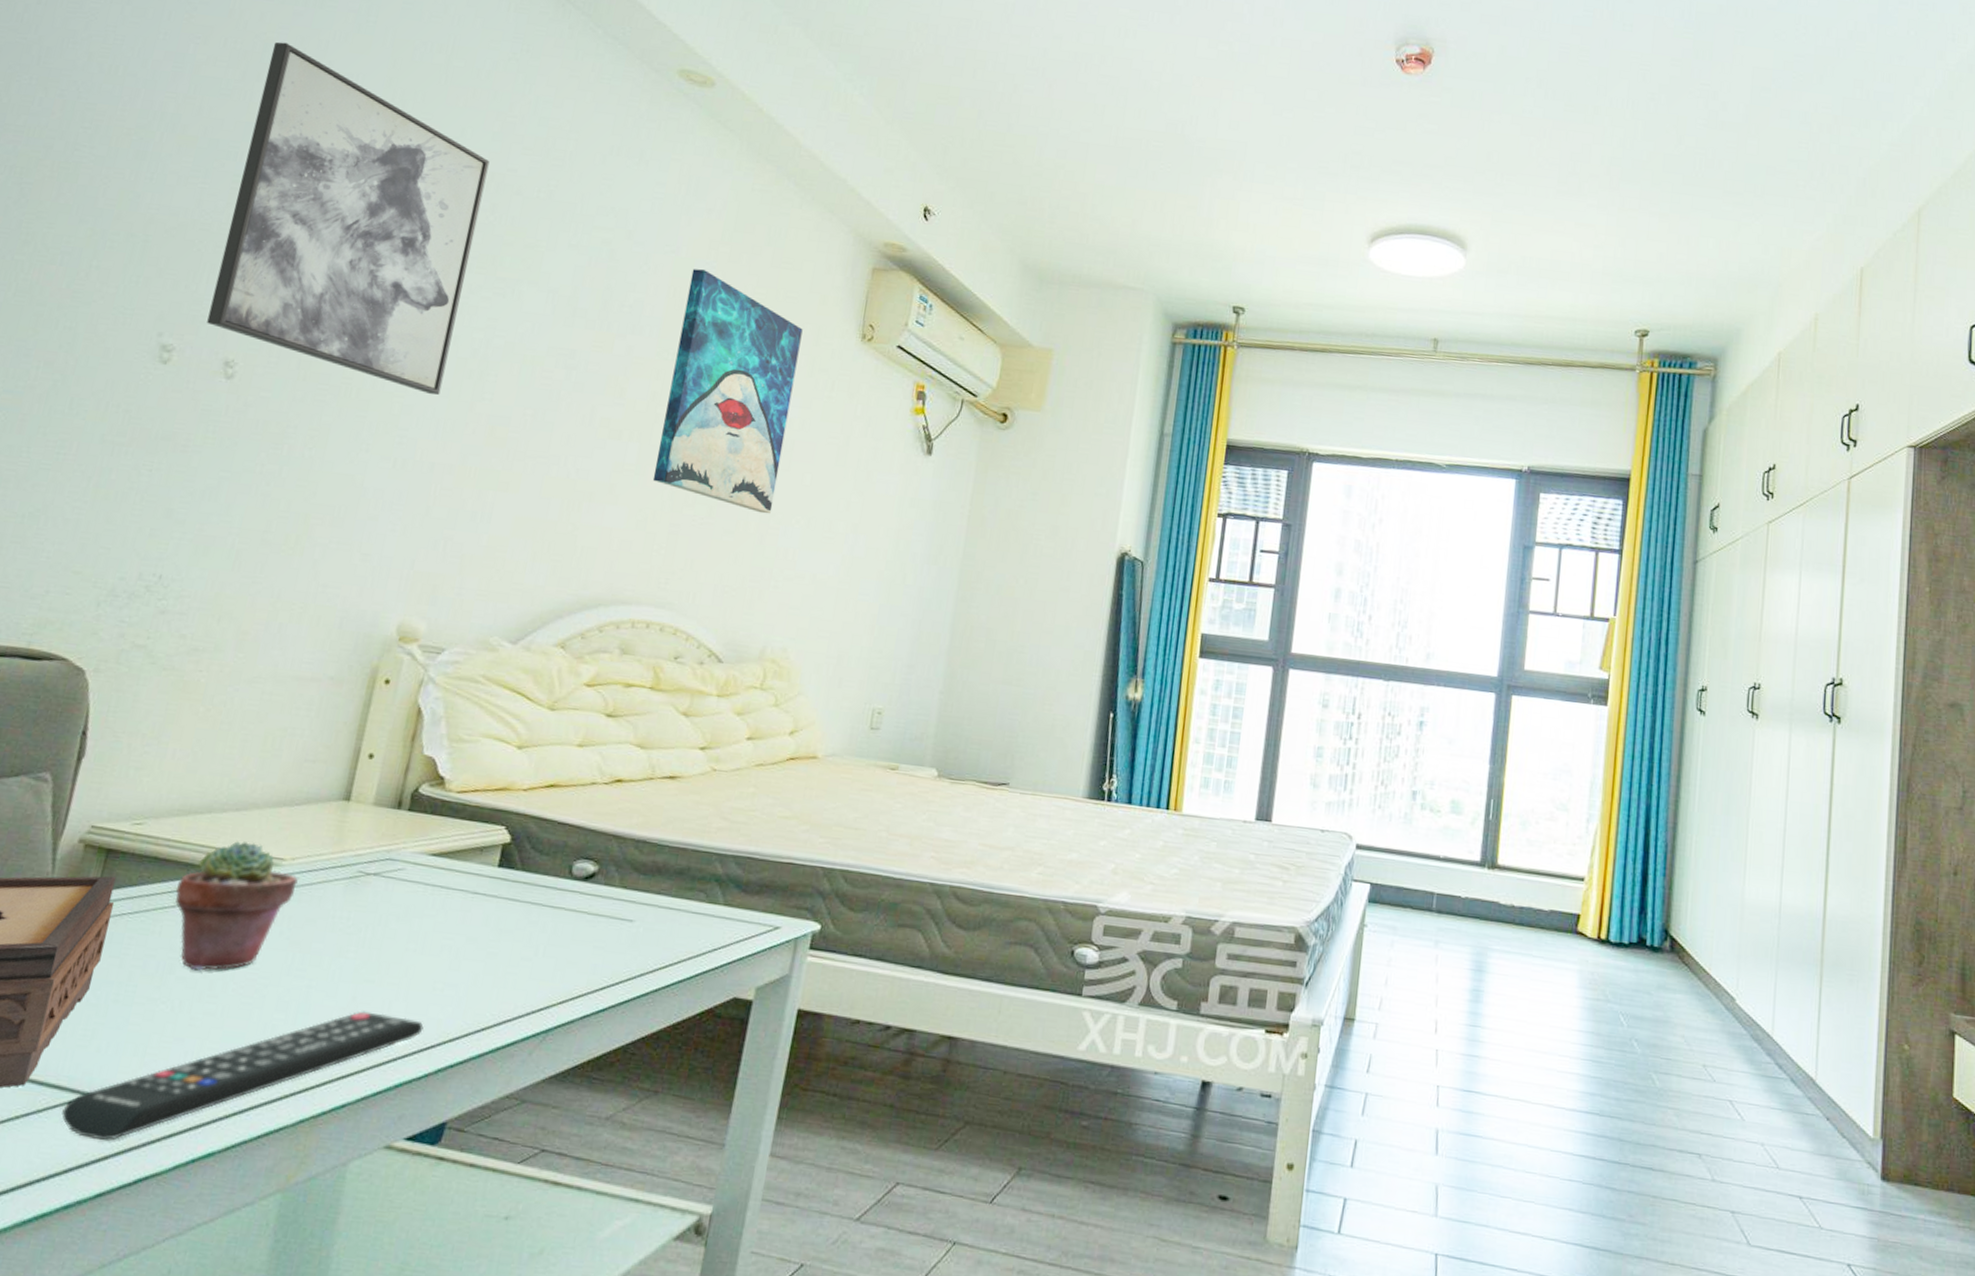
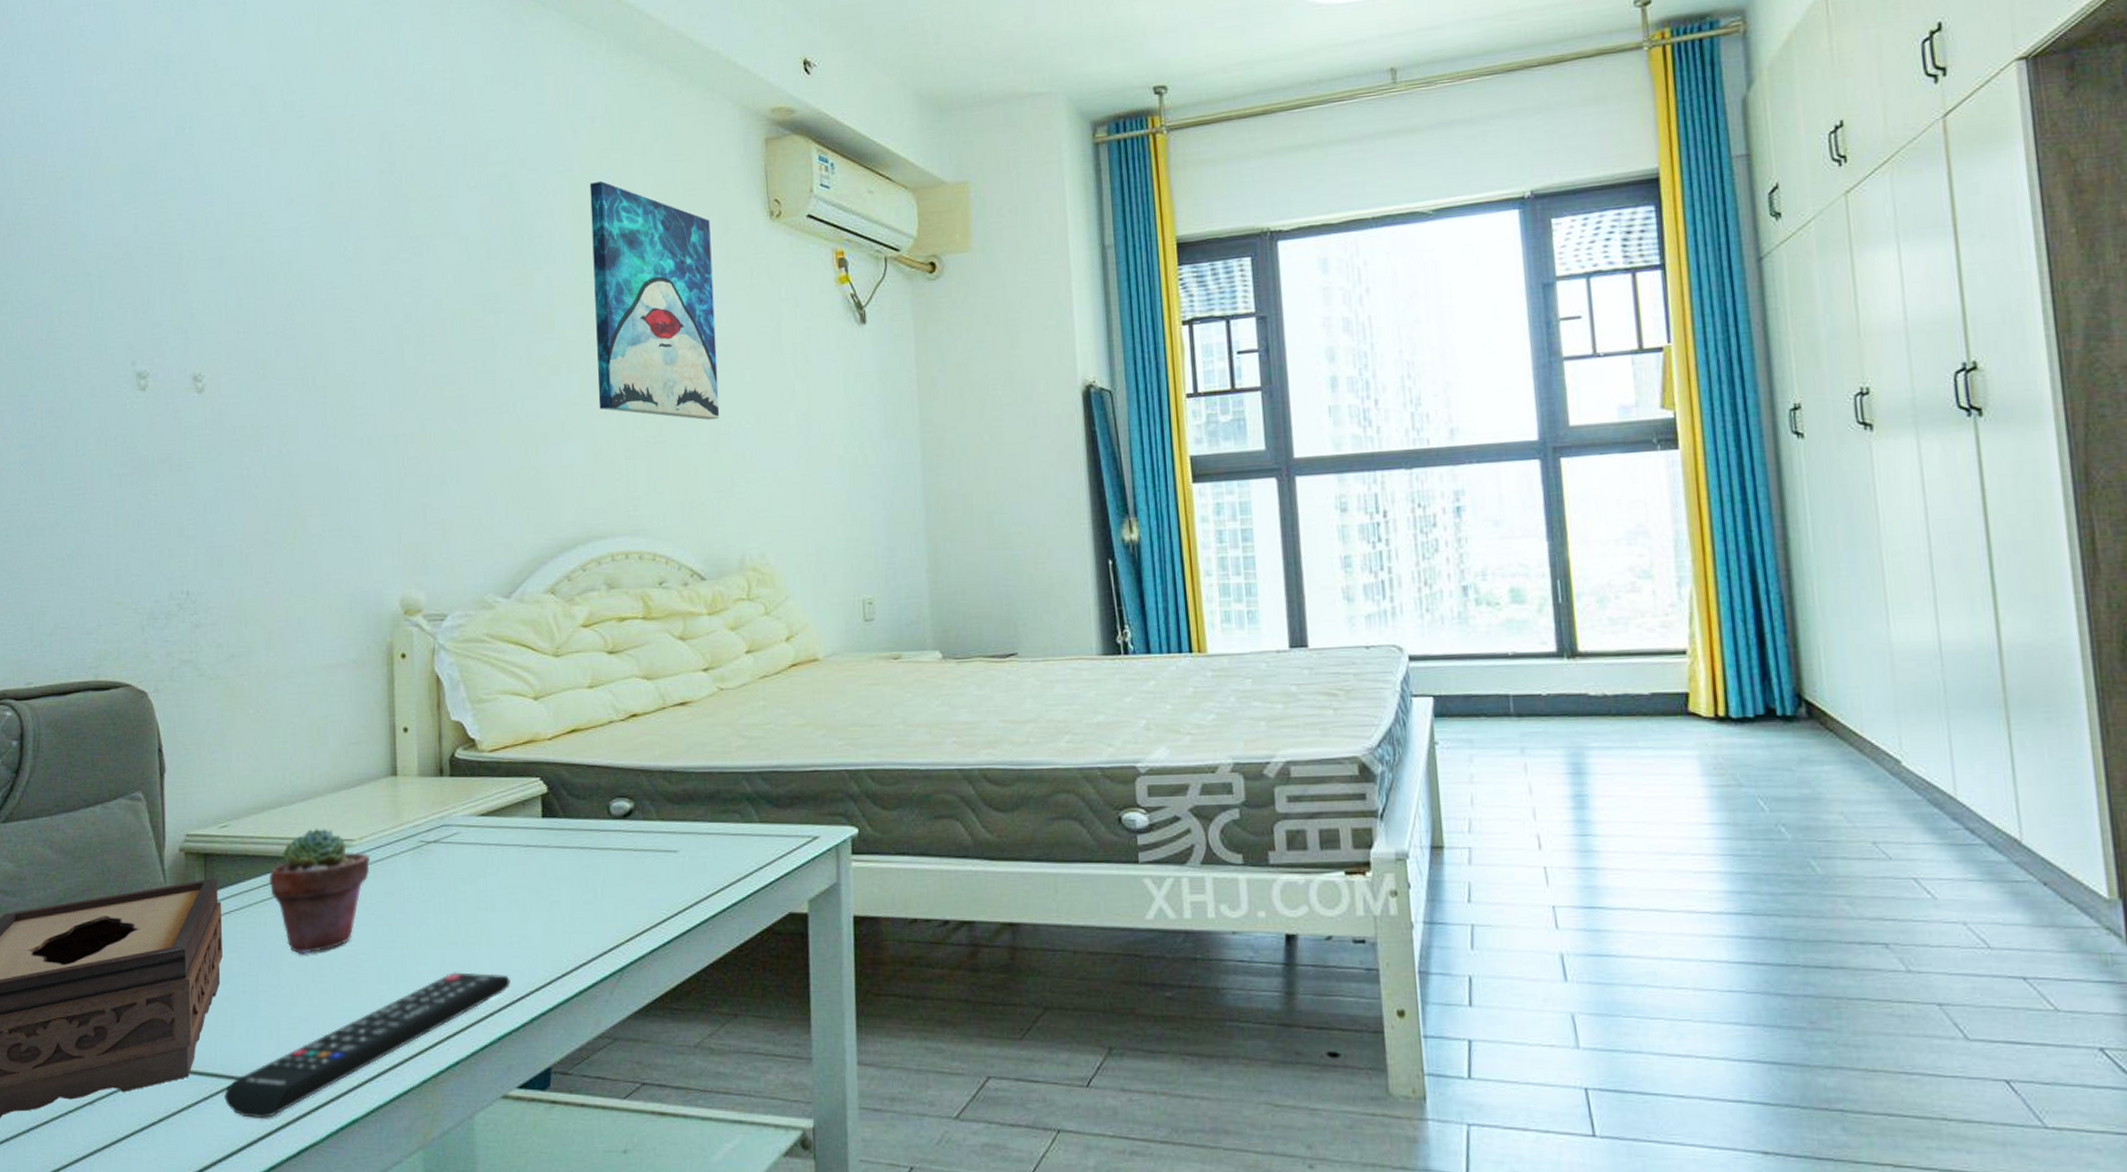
wall art: present [207,41,490,395] -> none [162,51,386,368]

